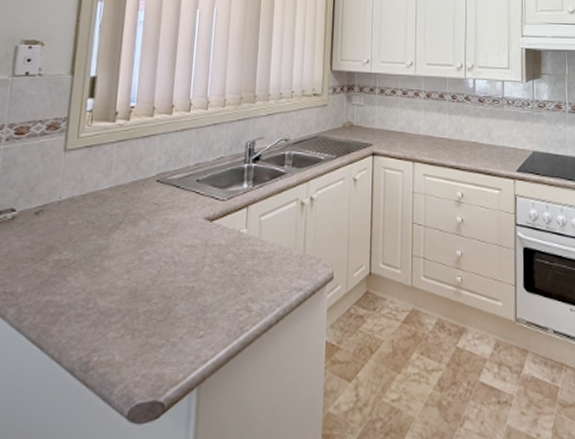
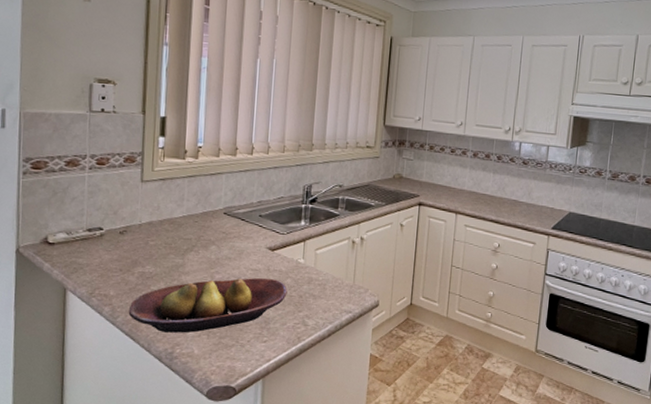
fruit bowl: none [37,255,228,336] -> present [128,277,287,333]

